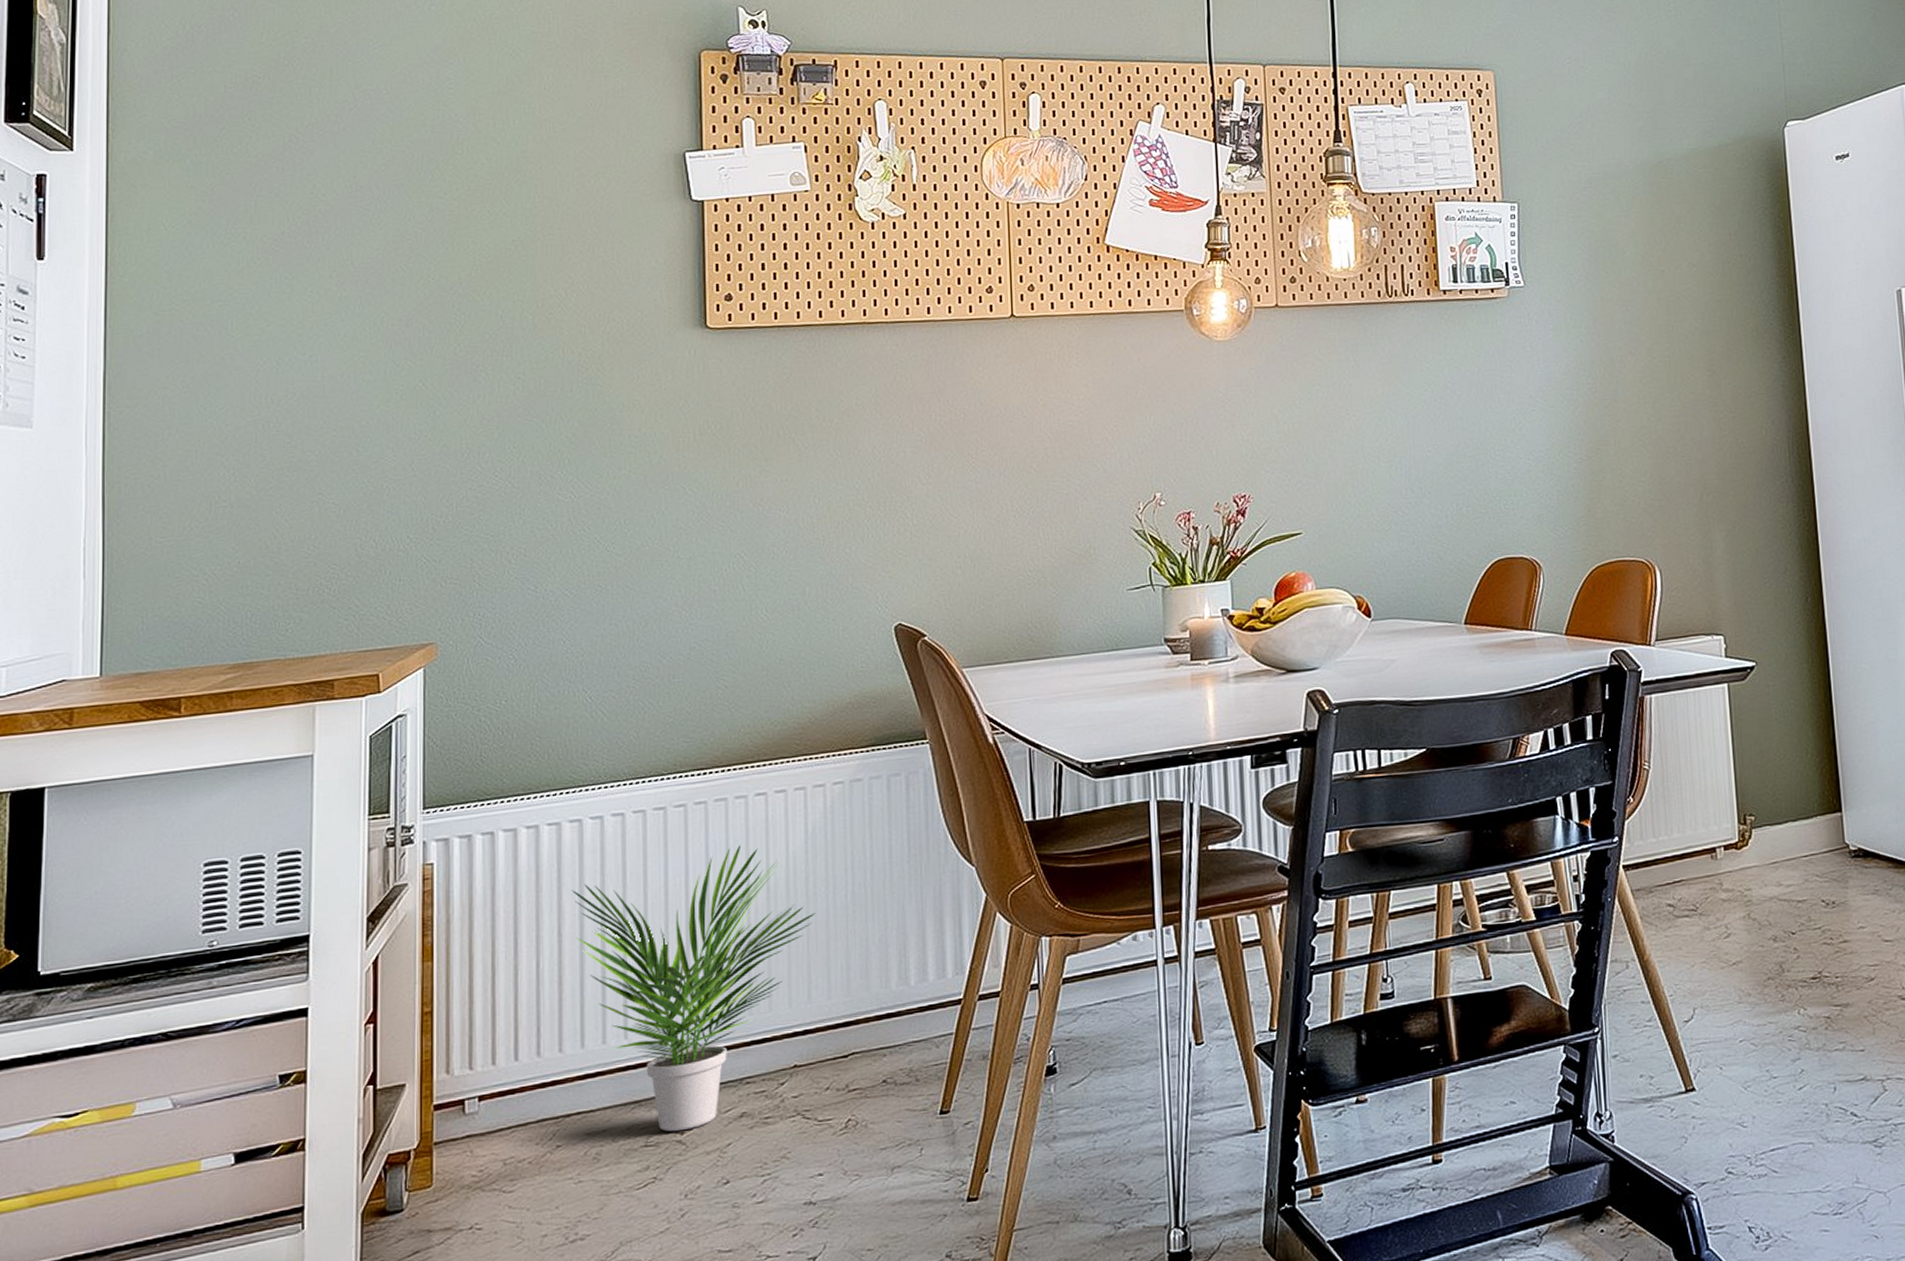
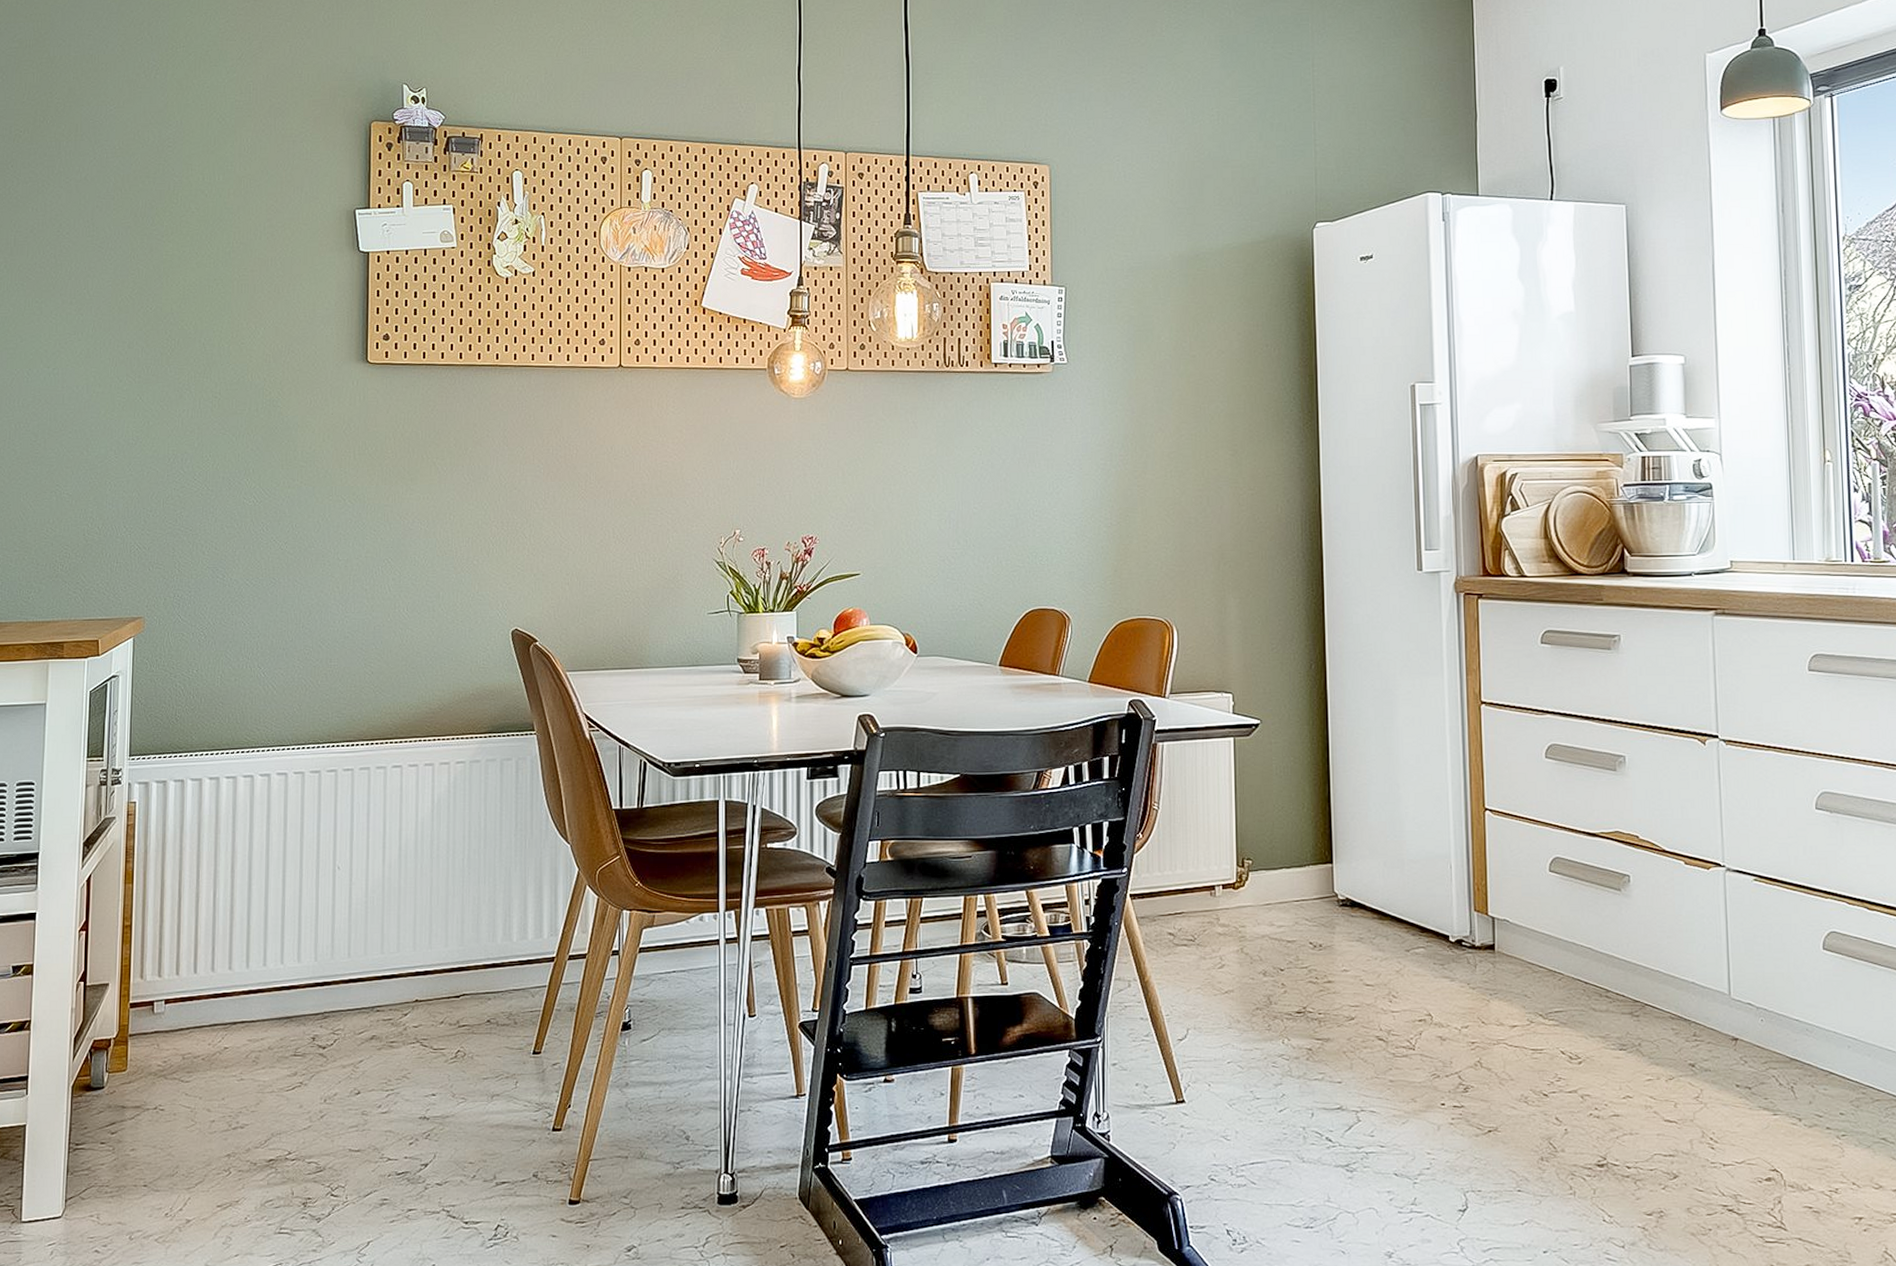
potted plant: present [570,845,816,1132] -> none [242,808,438,1046]

